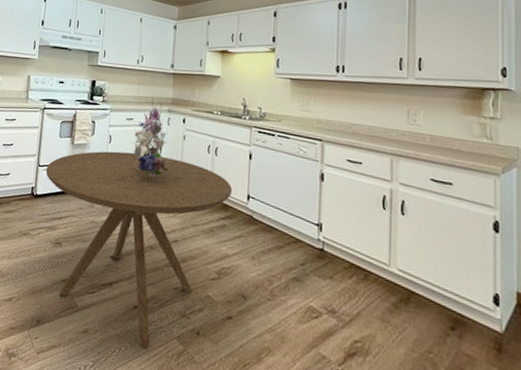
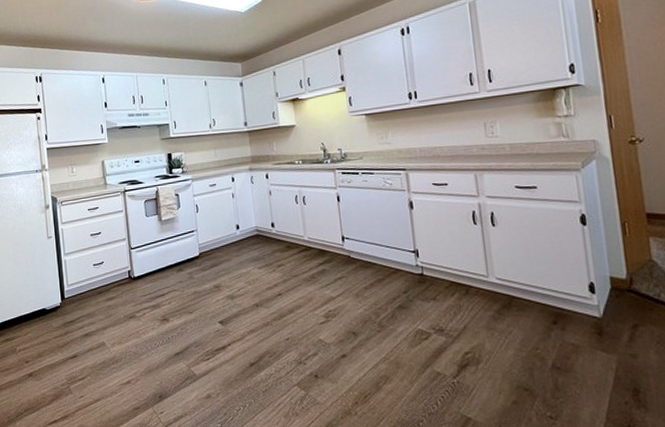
dining table: present [45,151,233,348] -> none [138,215,327,400]
bouquet: present [132,98,171,178] -> none [215,158,261,239]

